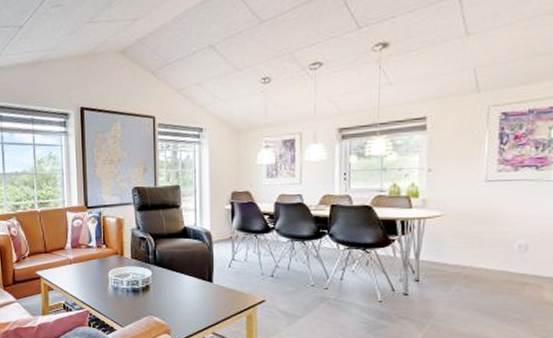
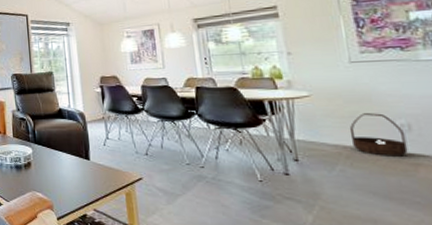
basket: none [471,234,521,276] -> present [349,113,408,157]

